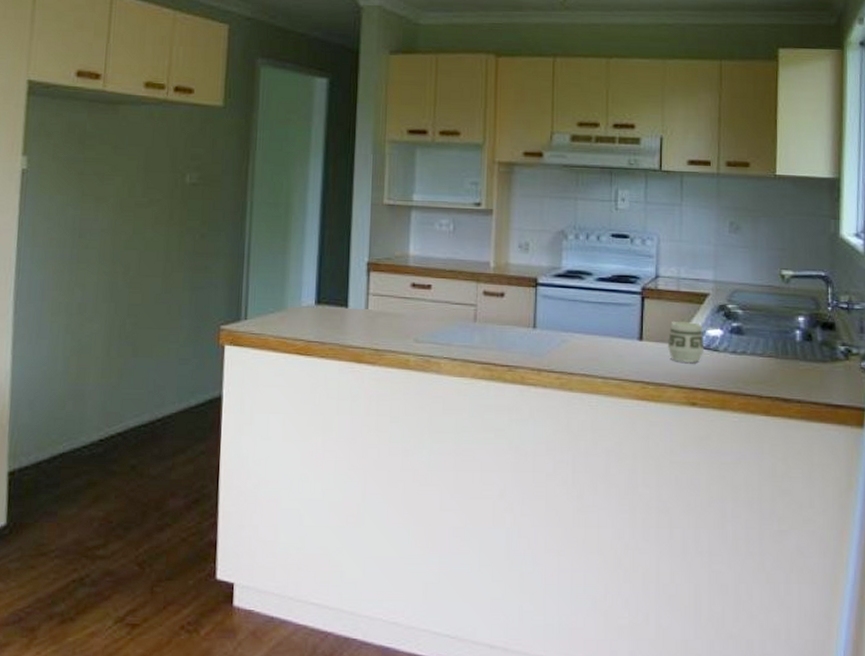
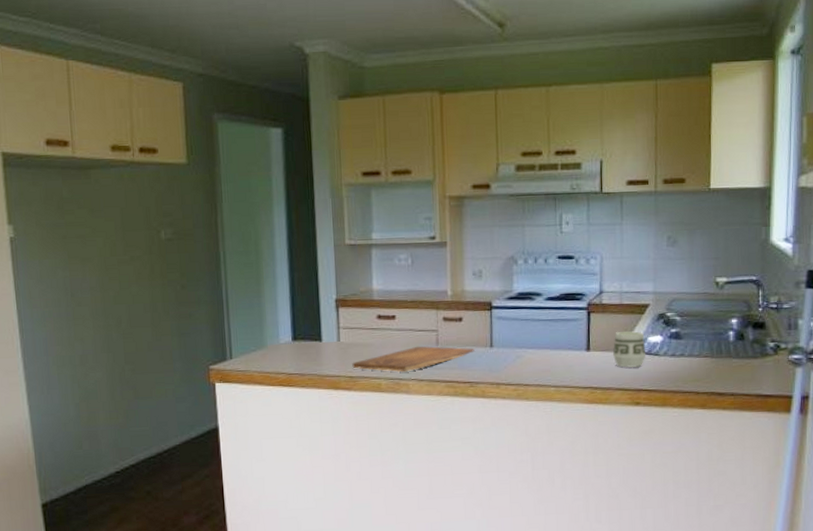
cutting board: none [379,320,516,349] -> present [352,346,475,372]

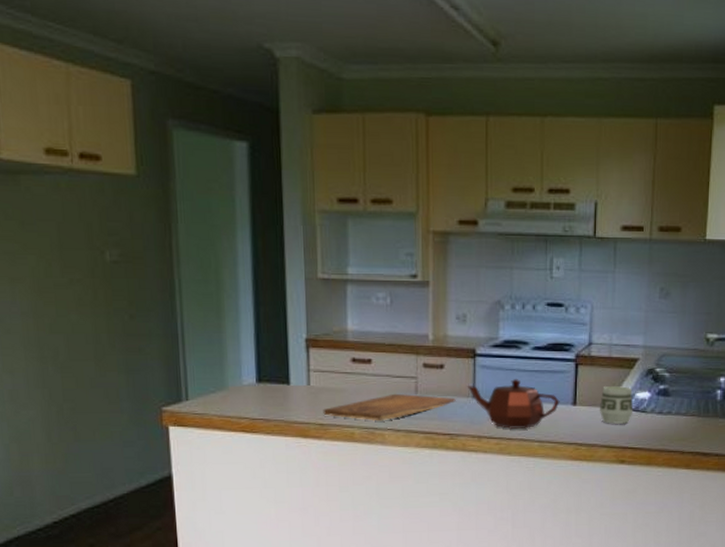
teapot: none [484,328,574,376] -> present [467,379,560,430]

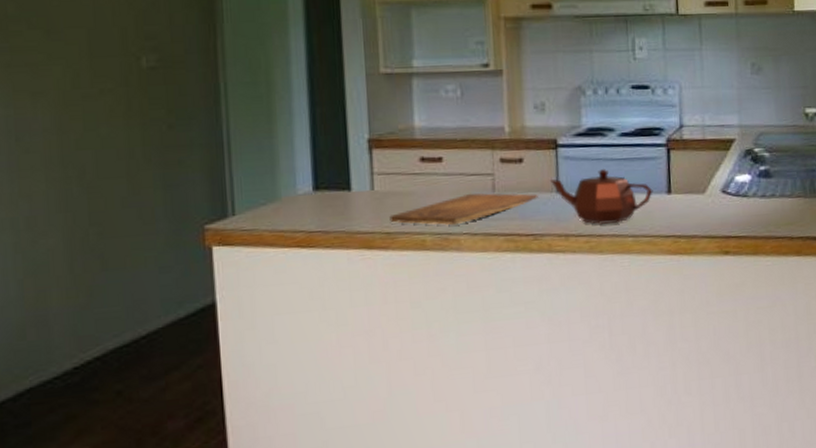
cup: present [599,386,634,425] -> none [696,169,734,212]

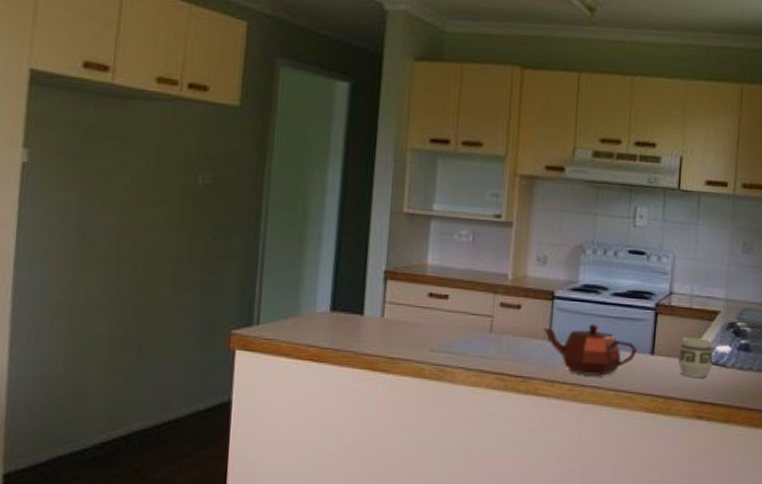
cutting board: present [389,193,538,225] -> none [394,331,531,359]
cup: none [696,169,734,212] -> present [677,337,714,378]

